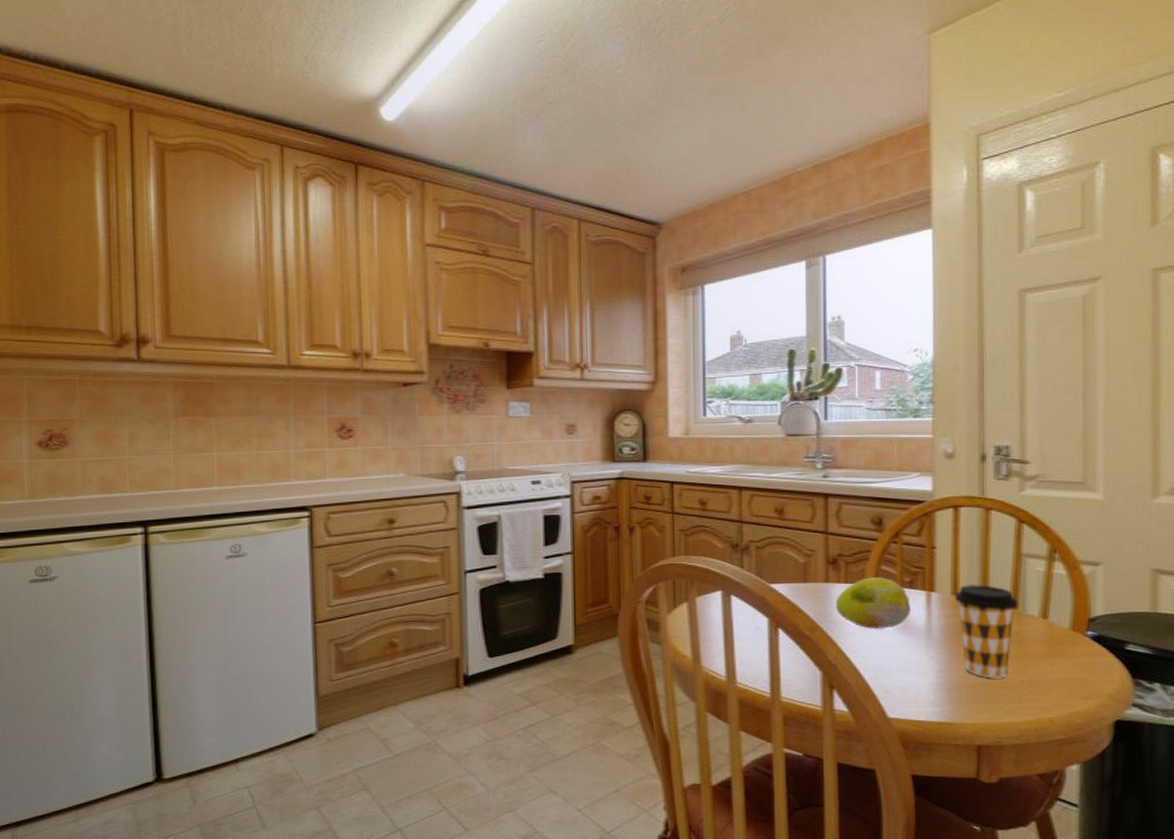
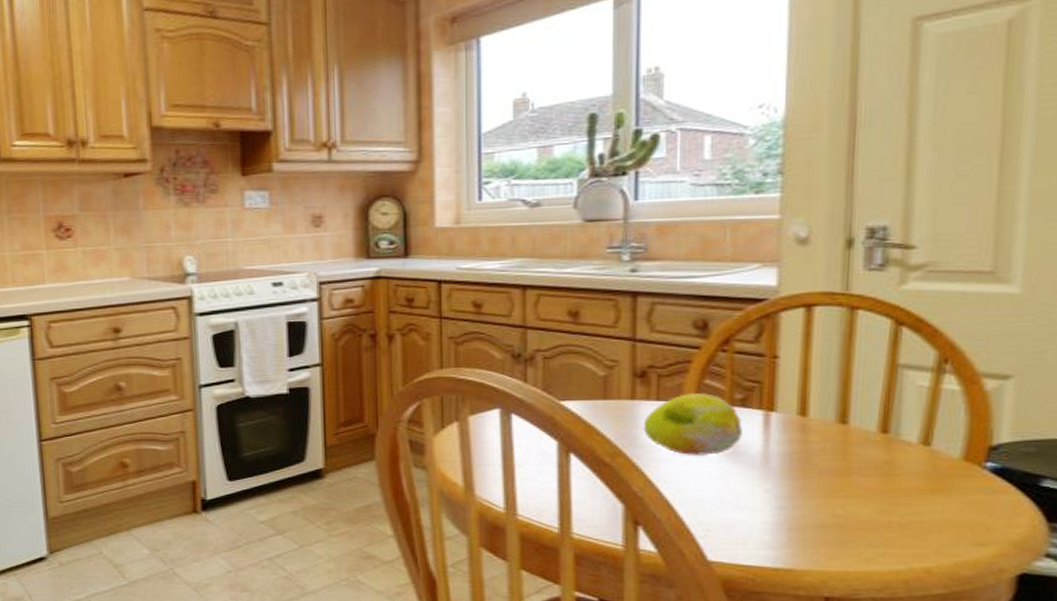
coffee cup: present [954,584,1018,679] -> none [801,402,890,518]

